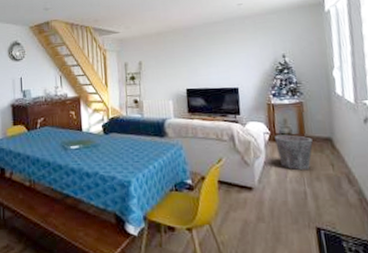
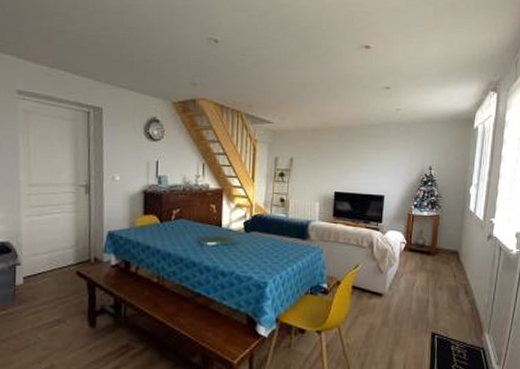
waste bin: present [275,134,313,171] -> none [409,245,442,280]

